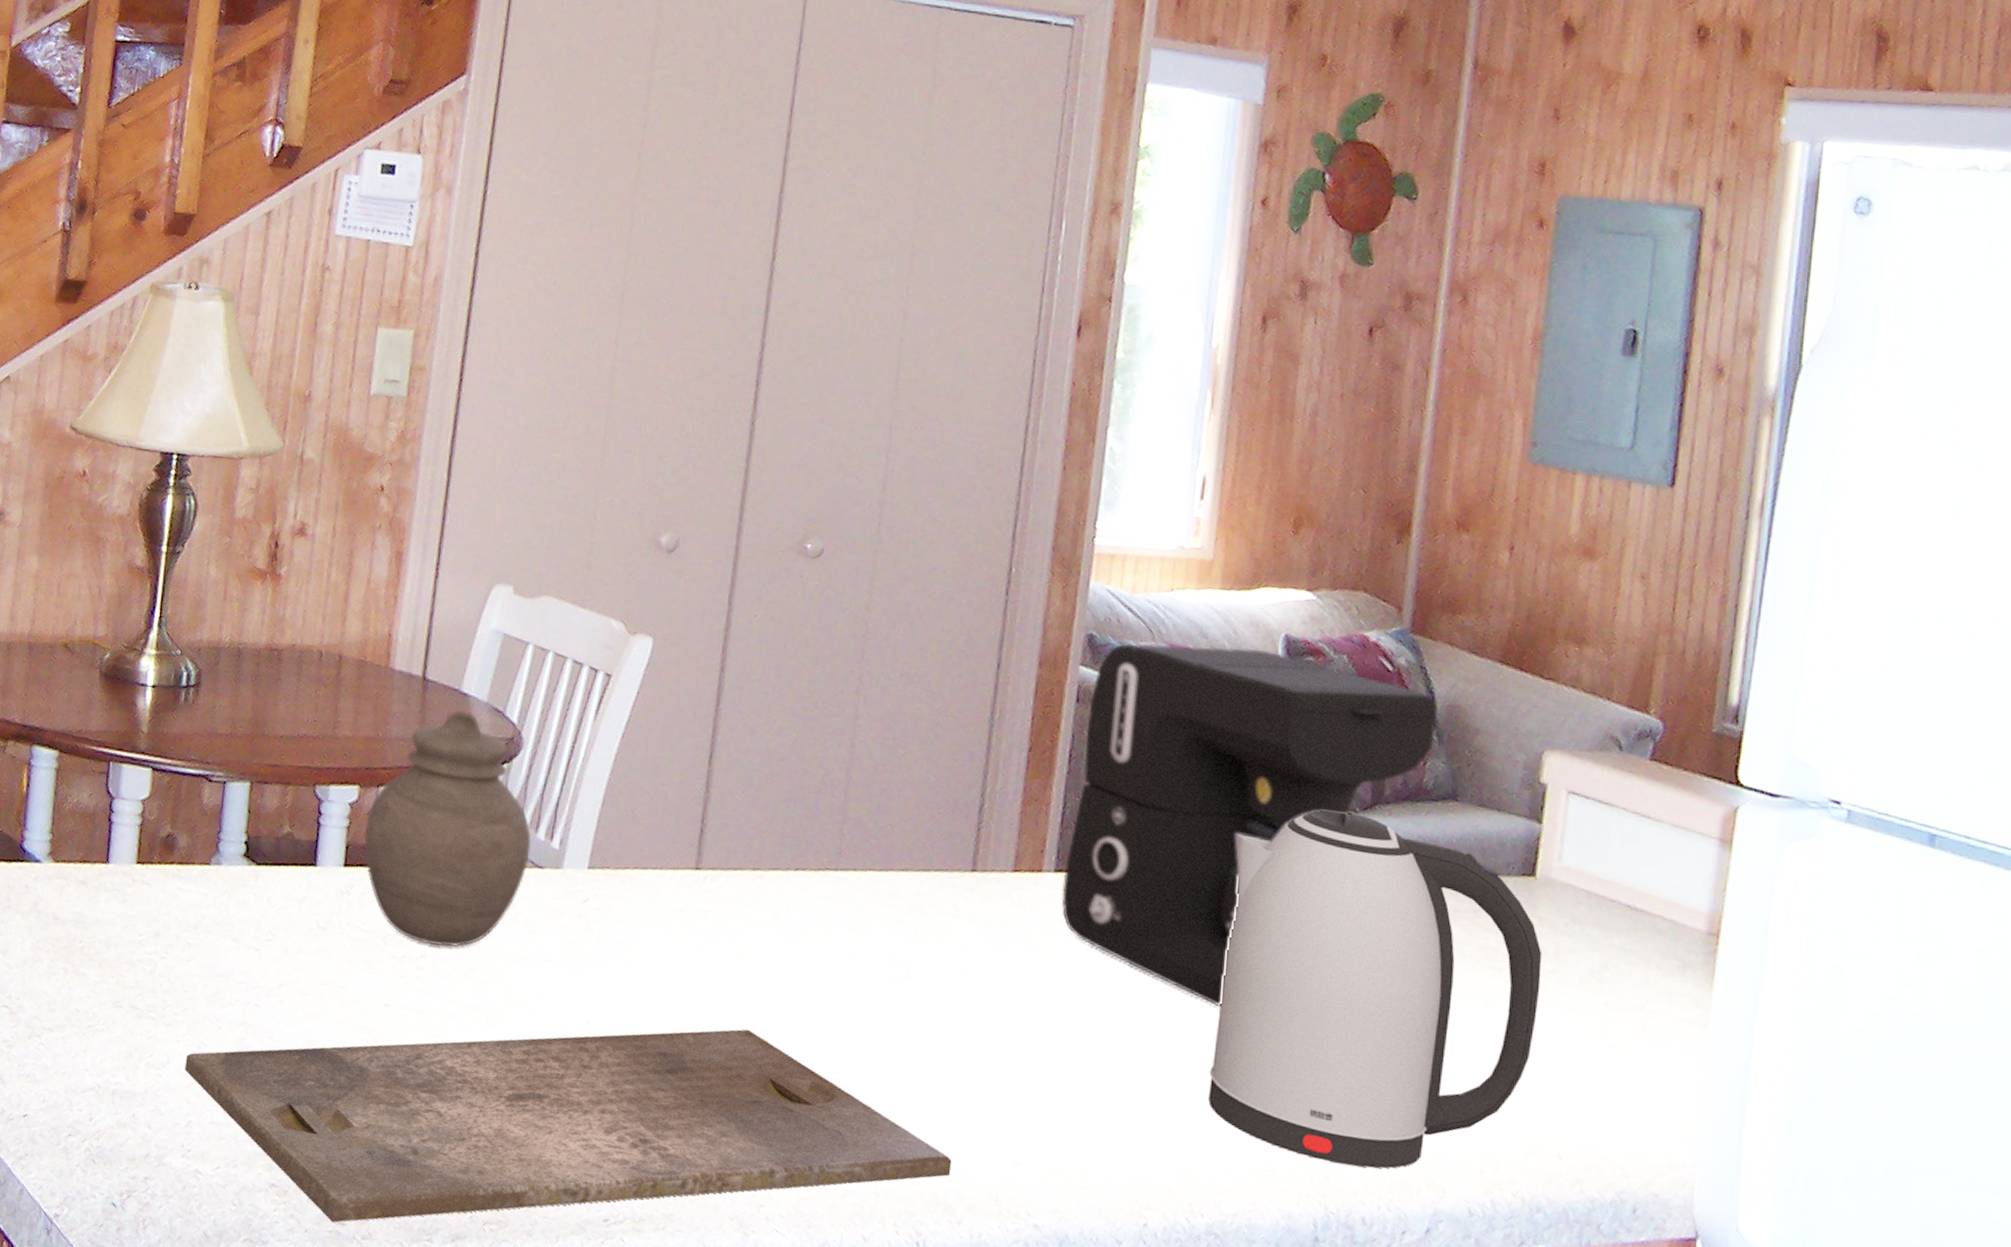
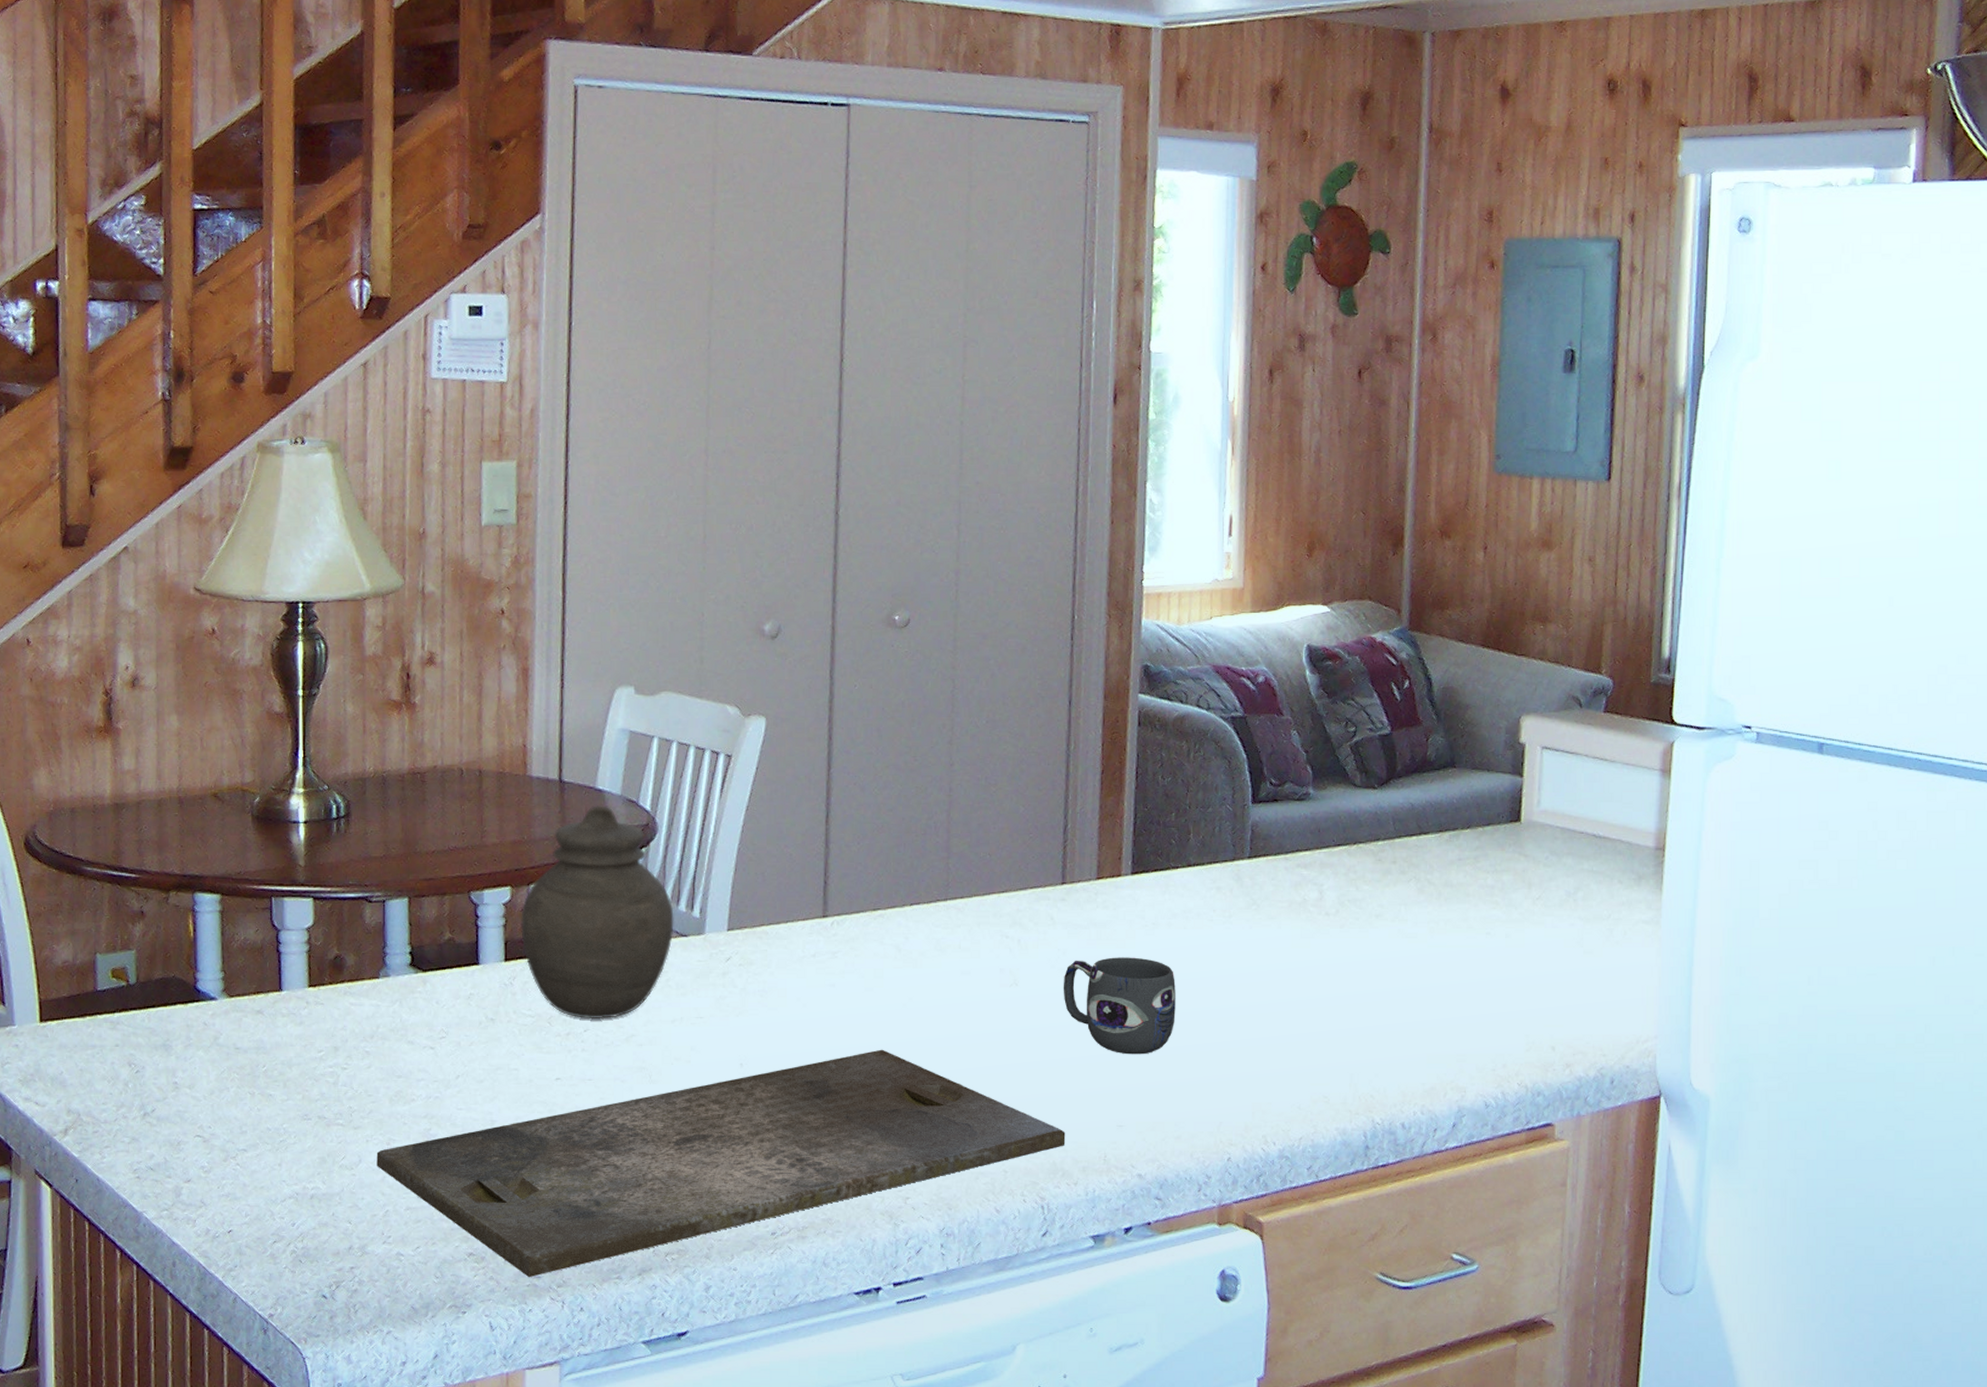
mug: none [963,961,1097,1084] -> present [1063,957,1176,1055]
coffee maker: present [1061,644,1437,1008] -> none [1139,660,1435,969]
kettle: present [1208,810,1543,1169] -> none [1271,788,1530,1083]

